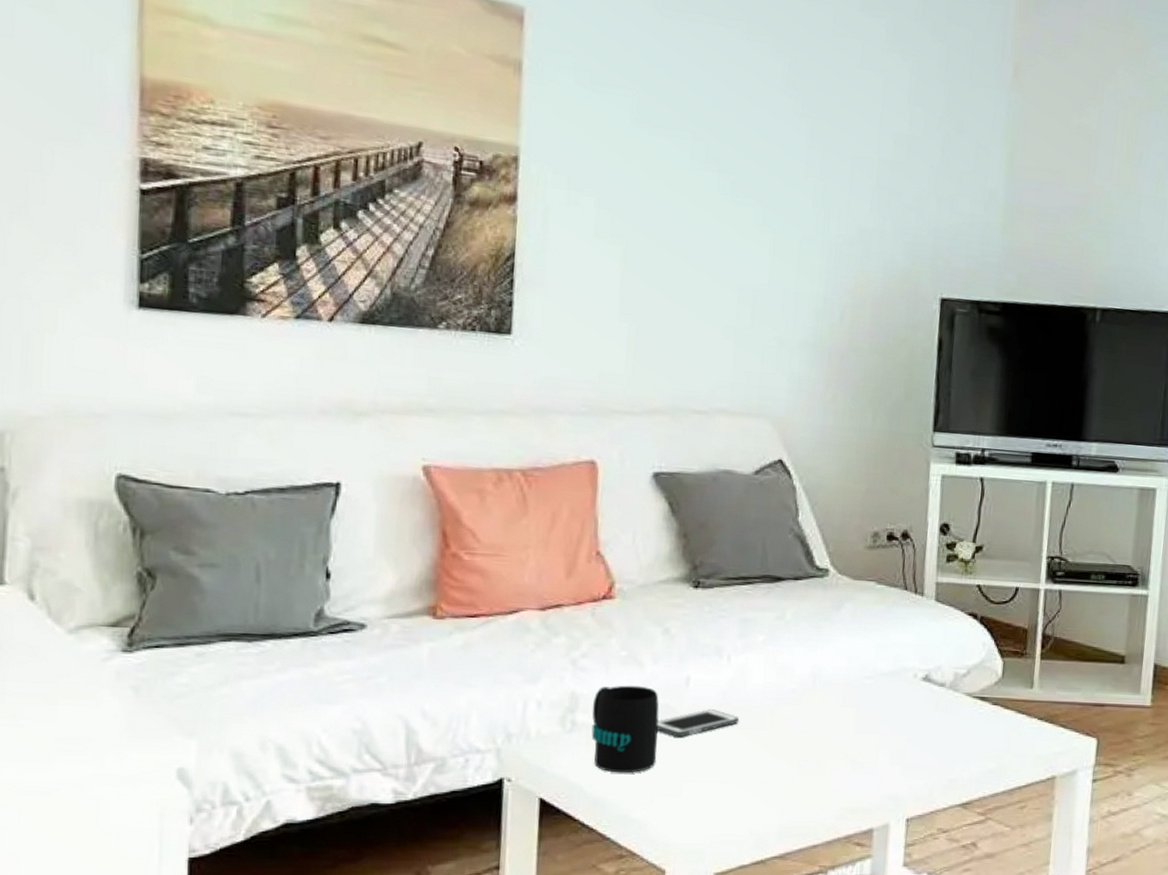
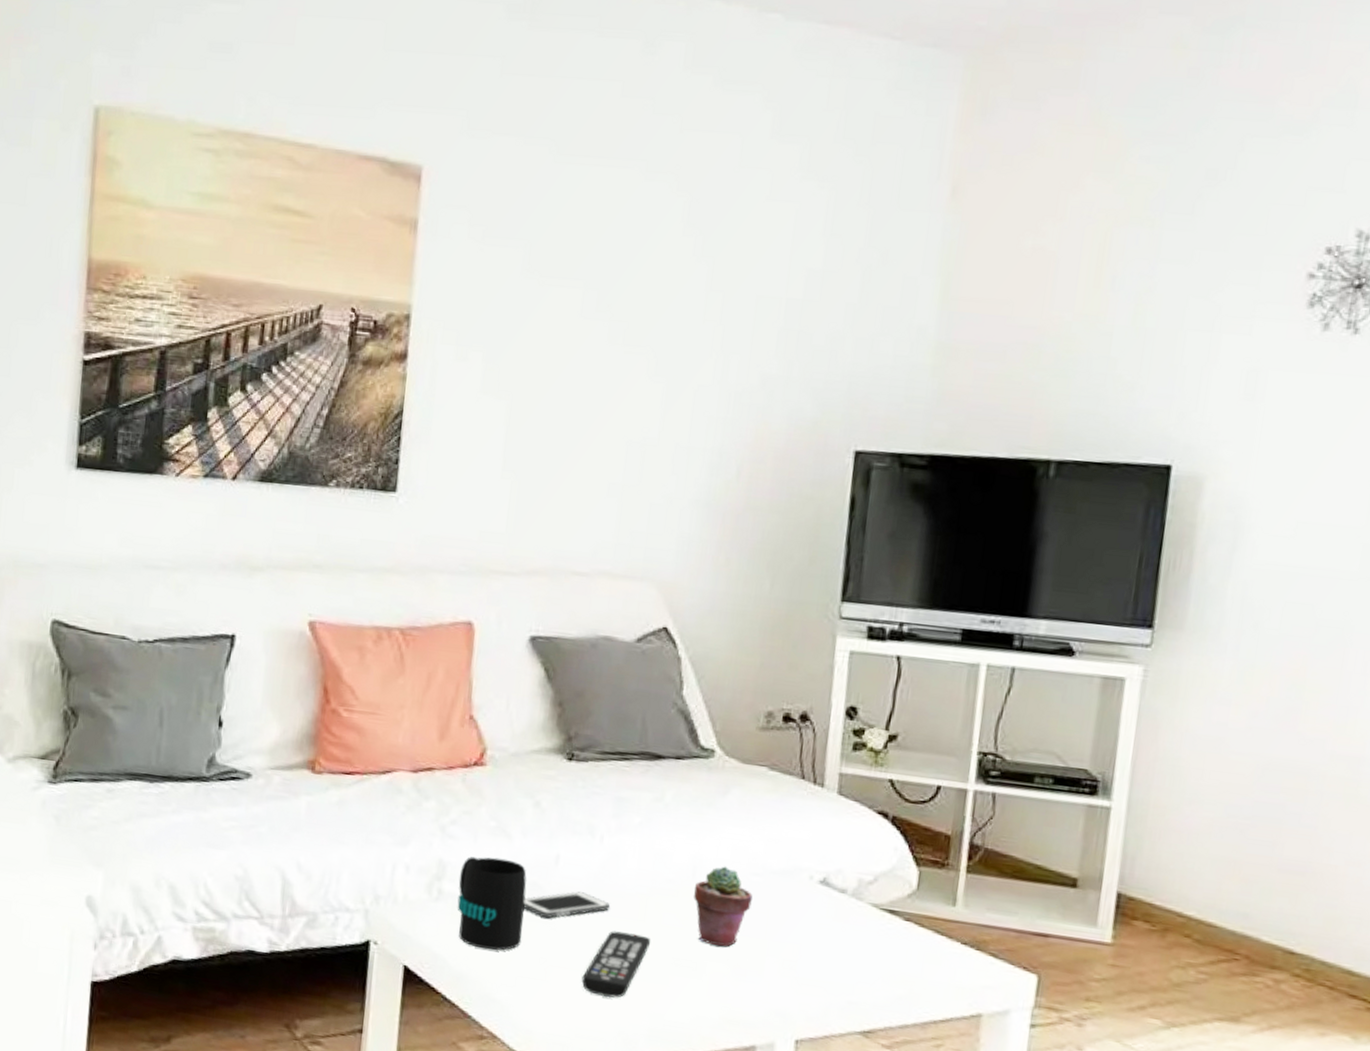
remote control: none [715,742,778,804] -> present [581,931,651,998]
potted succulent: none [814,673,866,745] -> present [693,866,753,947]

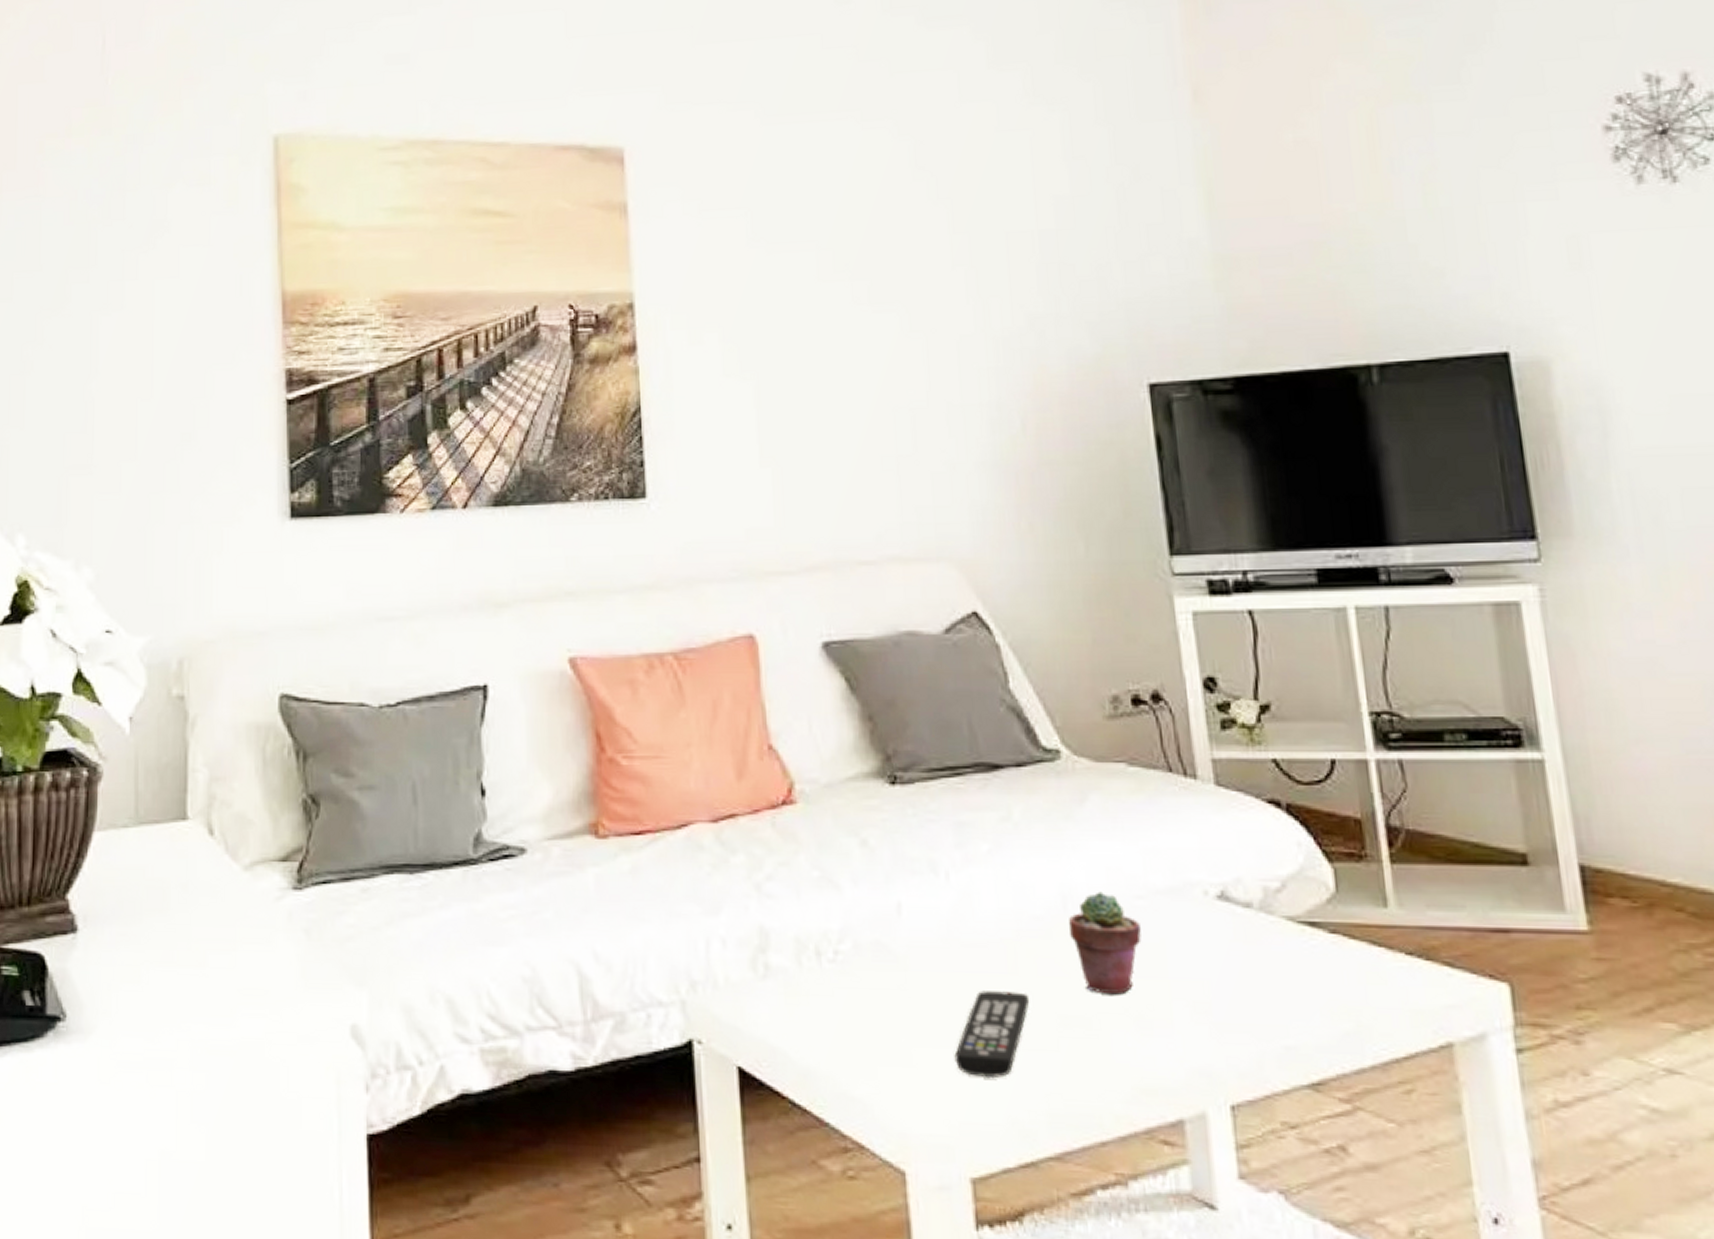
mug: present [457,856,528,951] -> none [786,915,874,1034]
cell phone: present [523,891,611,919] -> none [868,946,973,985]

